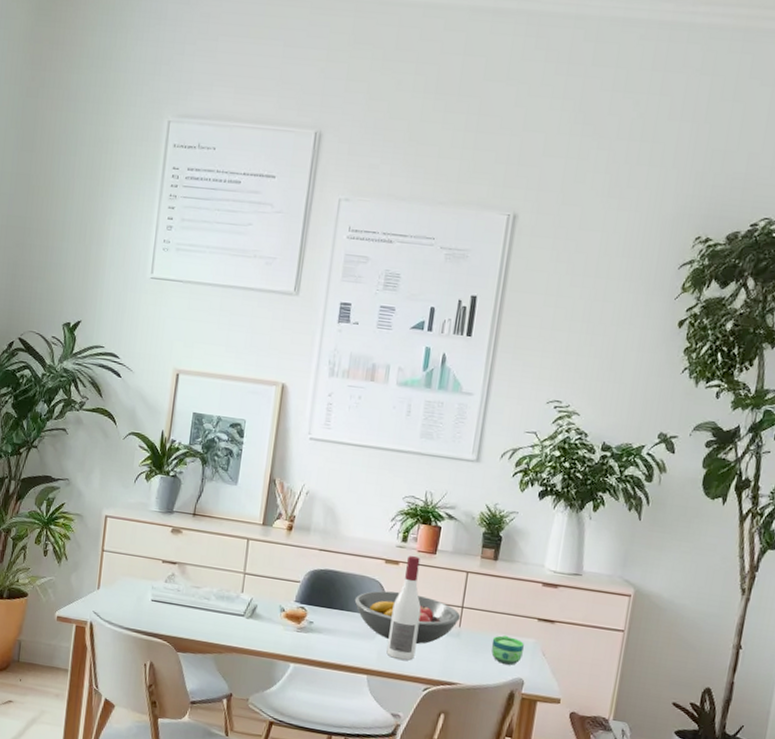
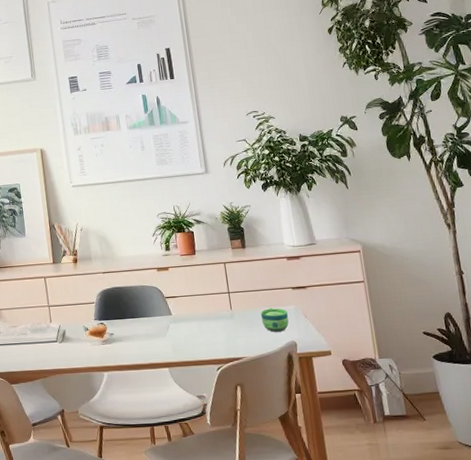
fruit bowl: present [354,590,461,644] -> none [141,291,230,333]
wine bottle: present [386,555,422,661] -> none [173,259,202,349]

